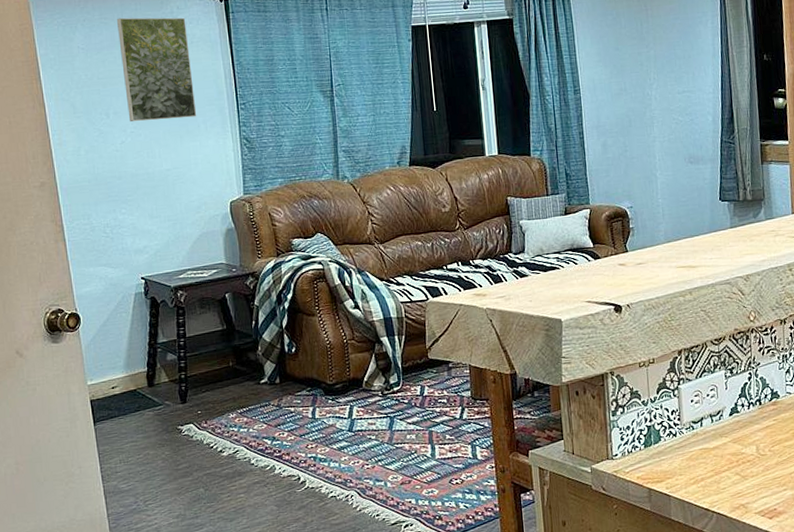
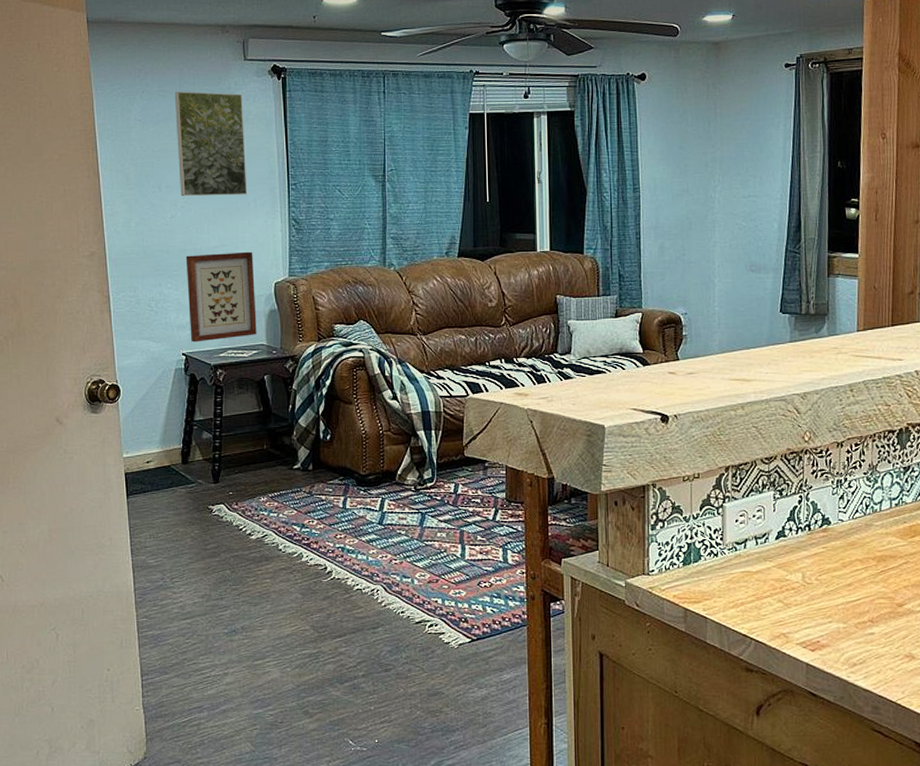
wall art: none [138,172,215,266] -> present [185,251,257,342]

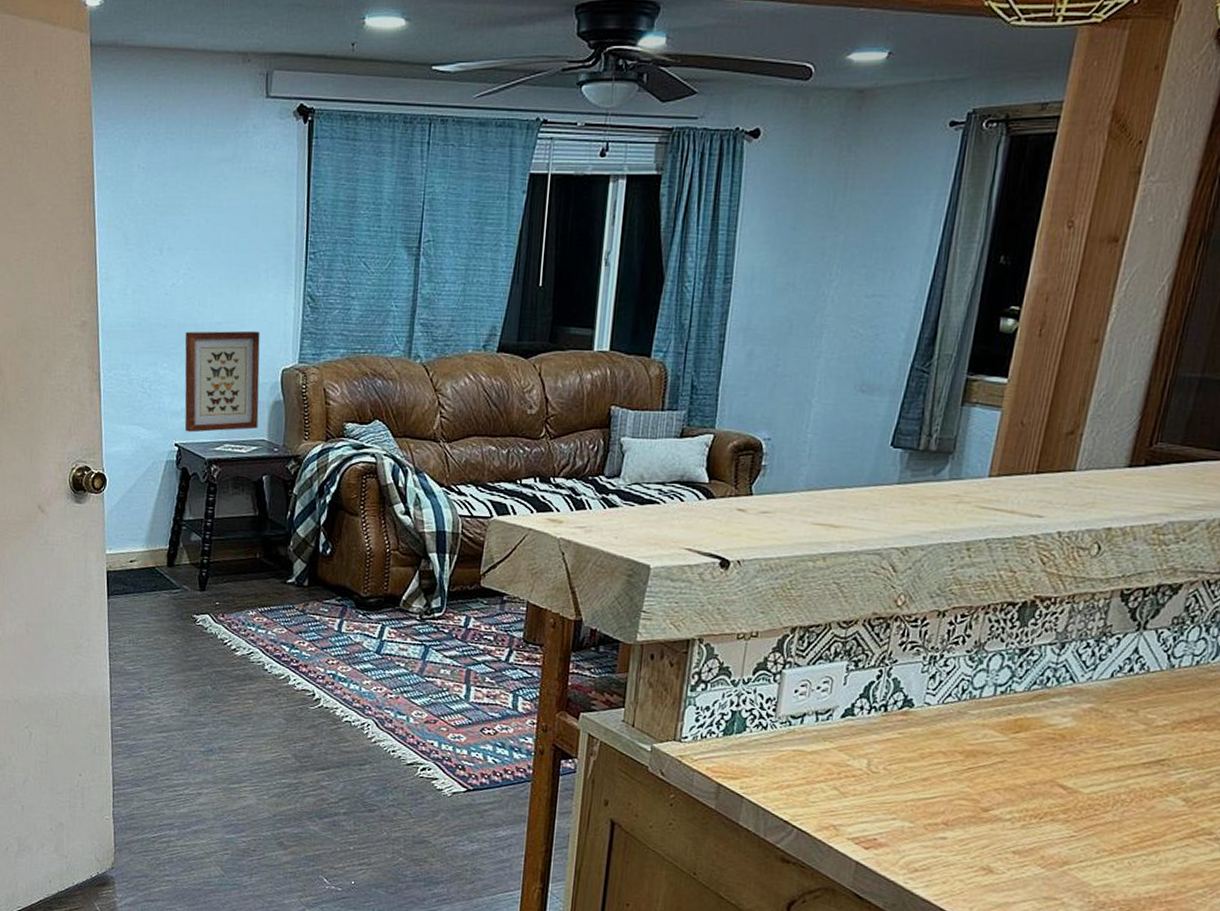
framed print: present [175,91,248,197] -> none [183,134,261,263]

